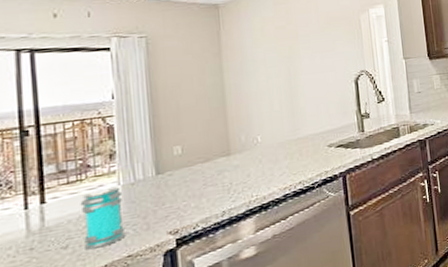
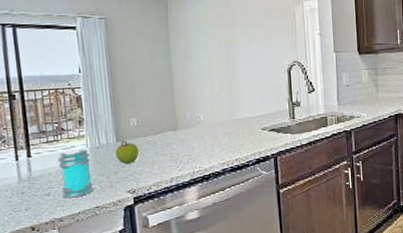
fruit: none [154,172,183,200] -> present [115,140,139,164]

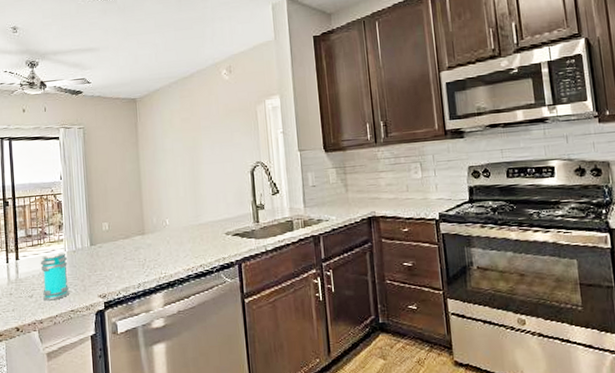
fruit: present [115,140,139,164] -> none [89,244,109,268]

